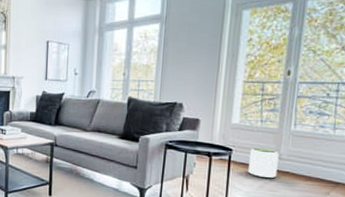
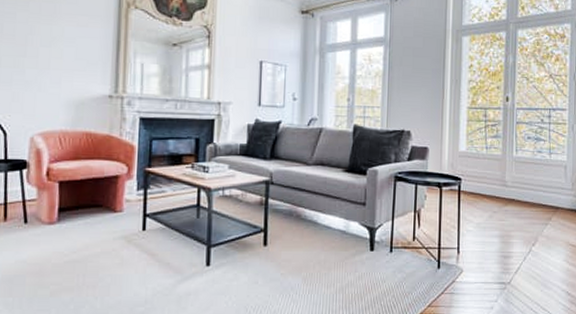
plant pot: present [248,148,279,179] -> none [478,176,505,208]

